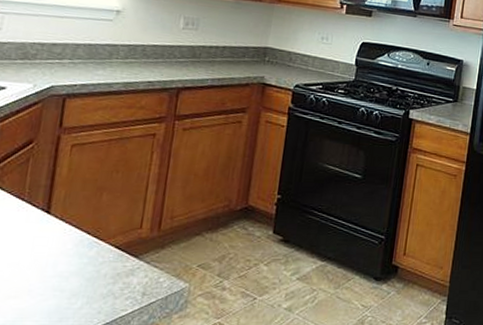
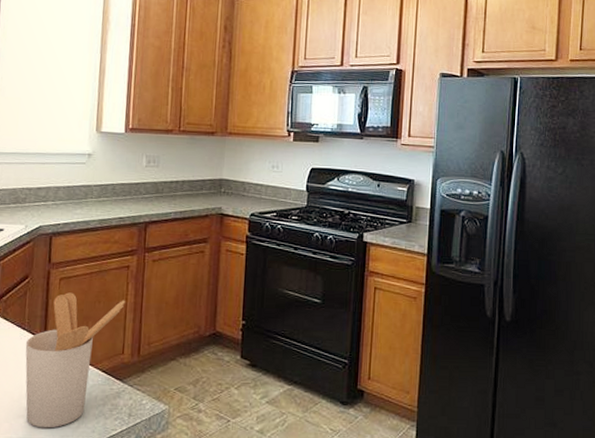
utensil holder: none [18,160,148,310] -> present [25,292,125,428]

